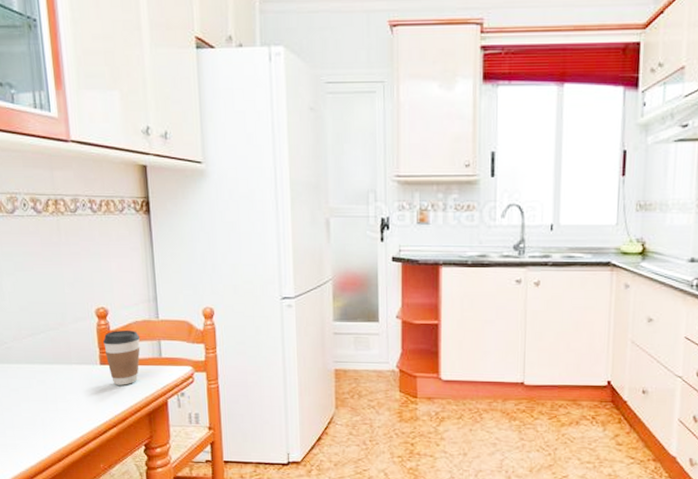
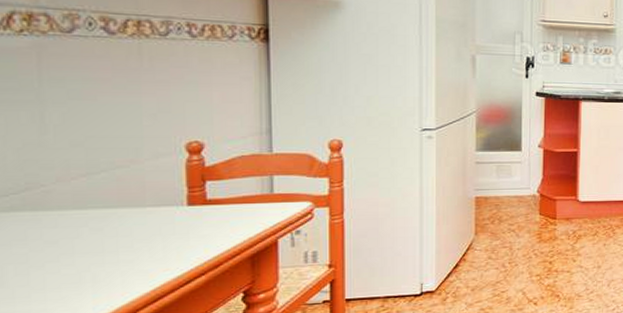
coffee cup: present [102,330,141,385] -> none [193,166,247,227]

